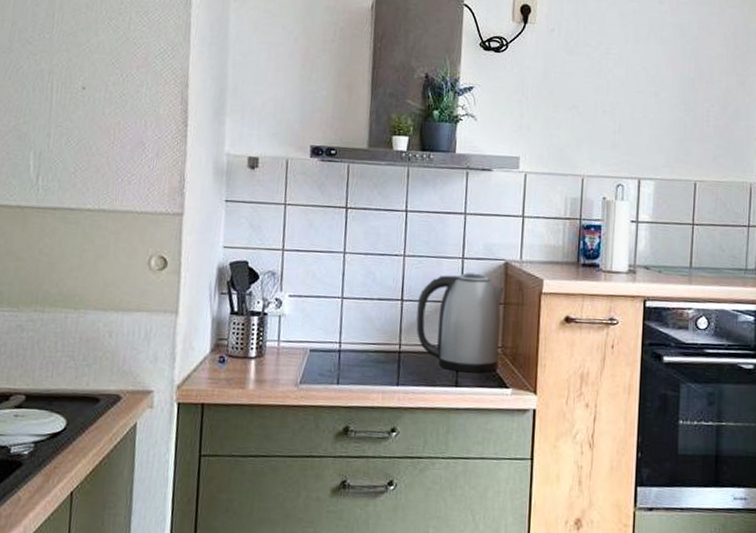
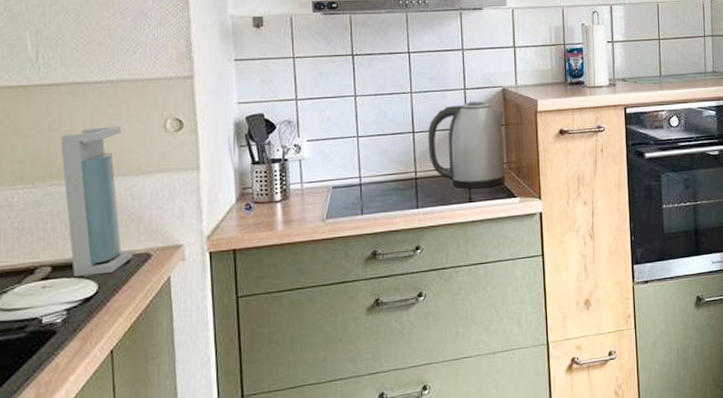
soap dispenser: none [44,257,107,411] -> present [61,126,133,277]

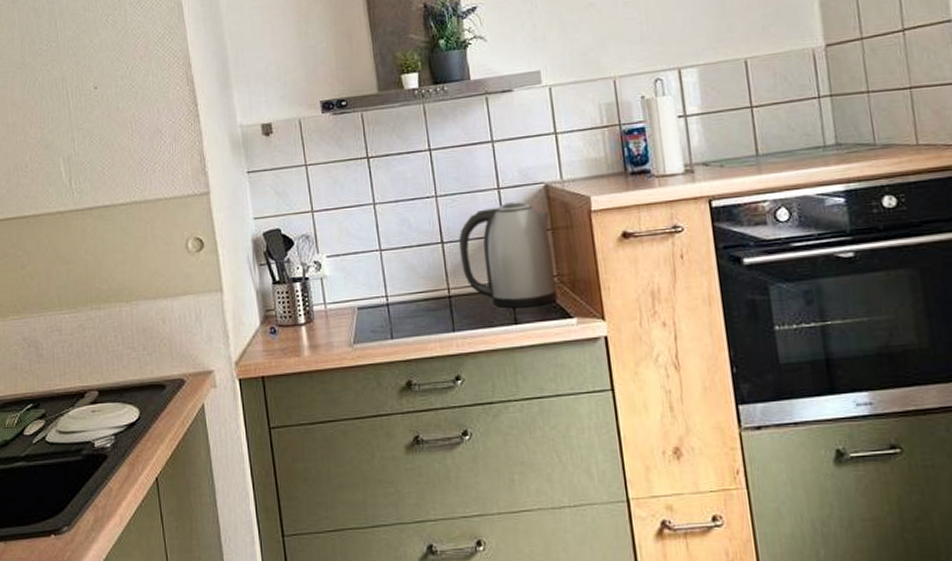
soap dispenser: present [61,126,133,277] -> none [97,248,168,401]

